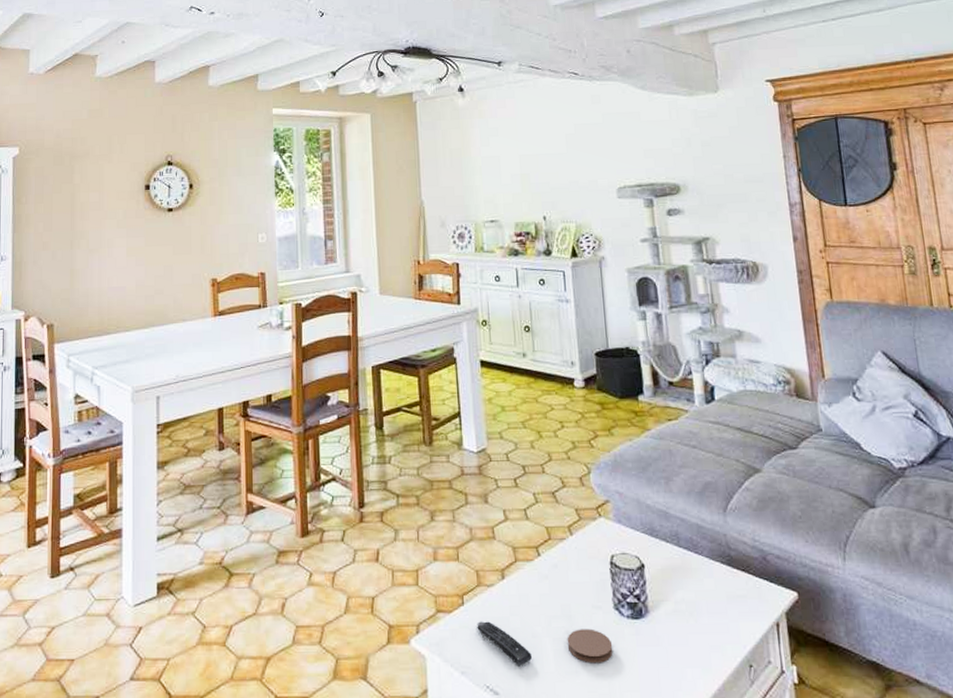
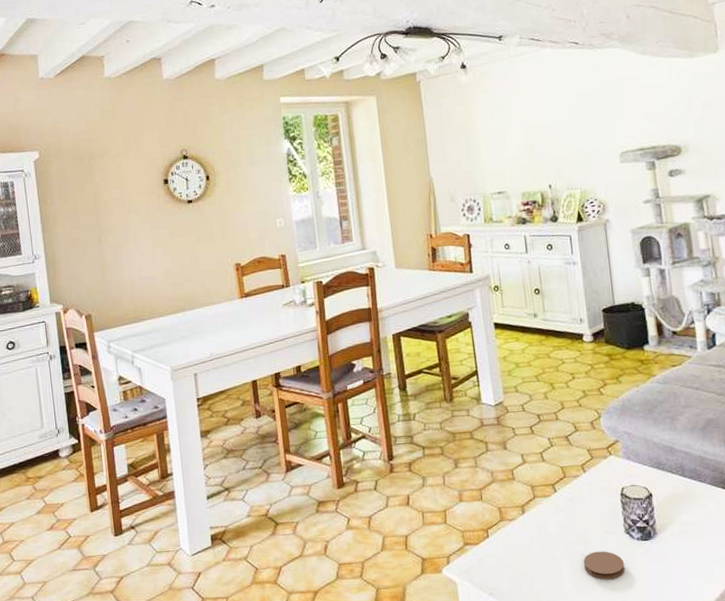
remote control: present [477,621,533,667] -> none [501,550,553,586]

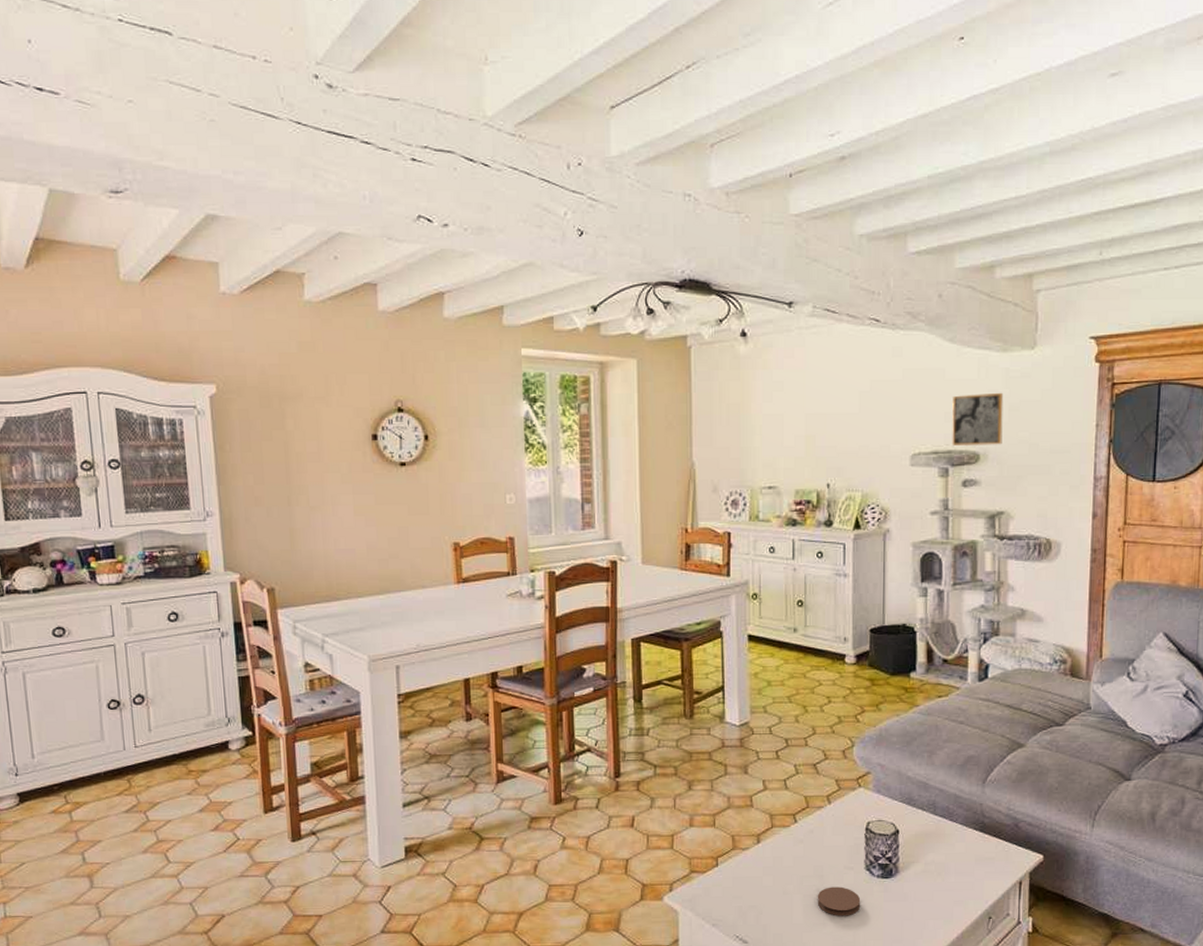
wall art: none [650,92,700,142] -> present [952,392,1004,445]

